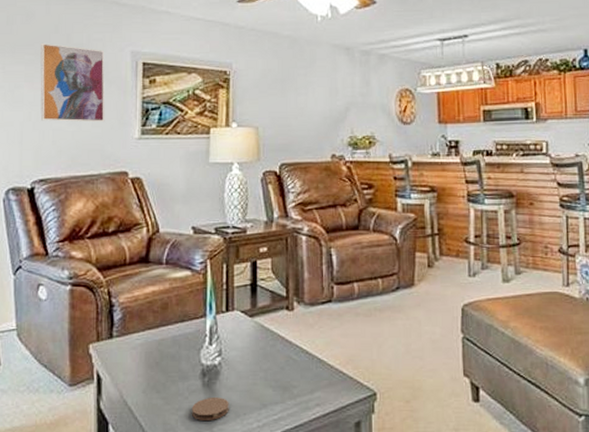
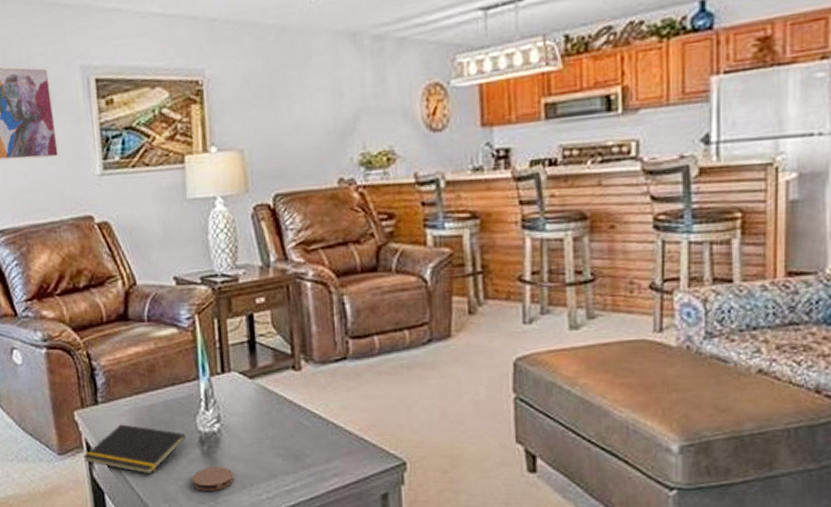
notepad: none [92,357,190,405] -> present [82,424,186,475]

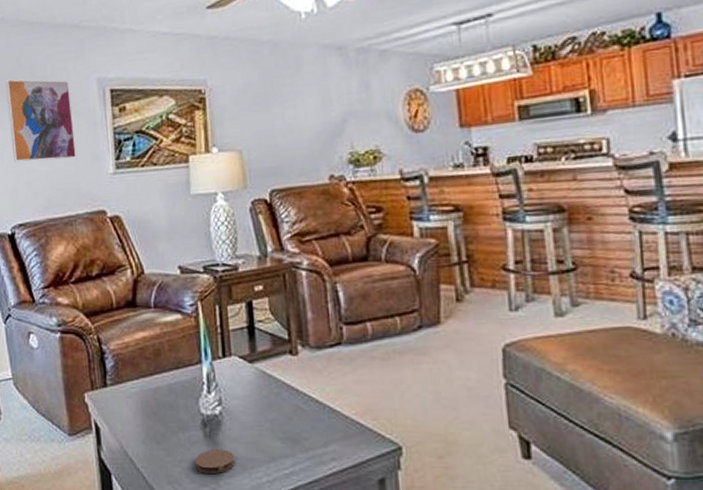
notepad: present [82,424,186,475] -> none [91,406,189,456]

